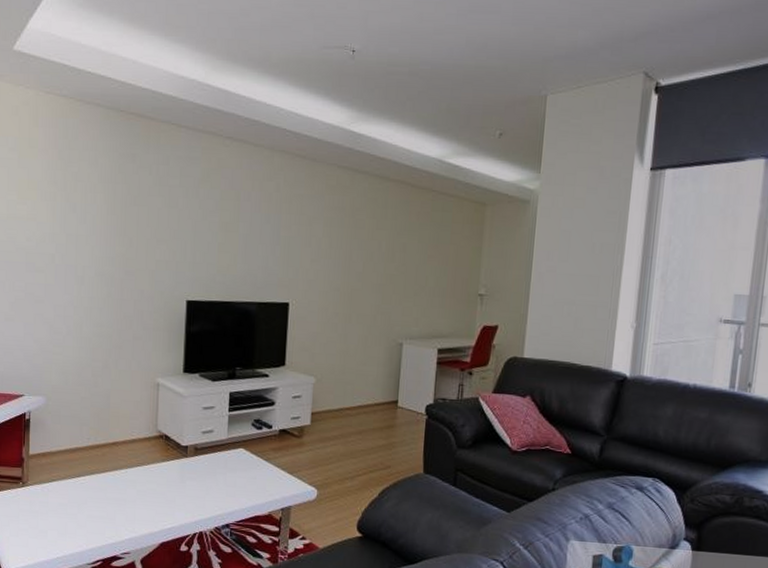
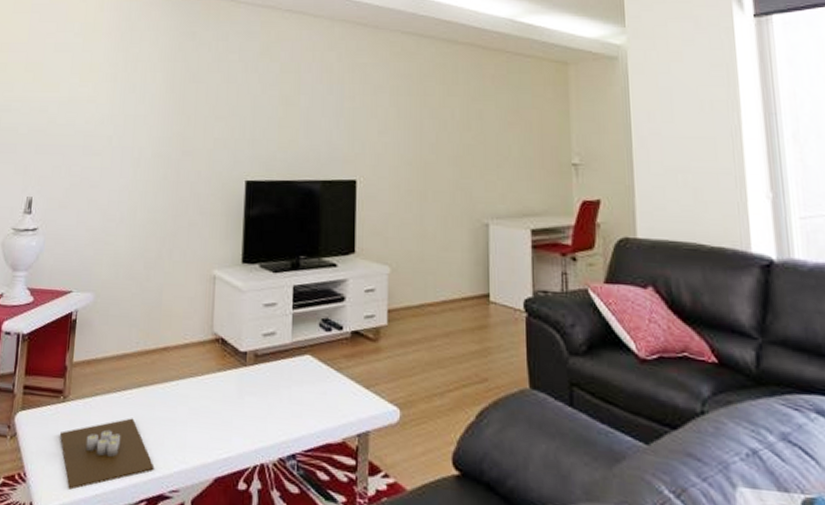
candle: none [22,499,108,554] -> present [60,418,154,490]

